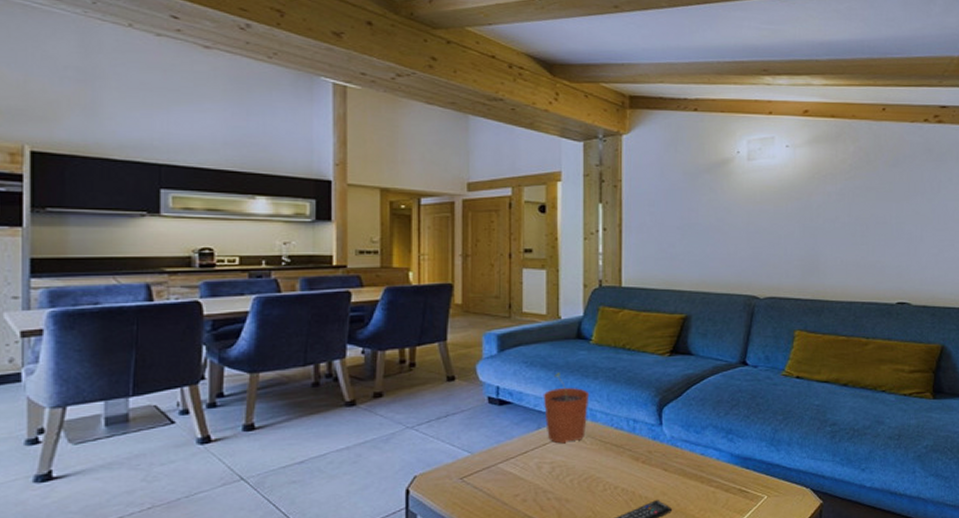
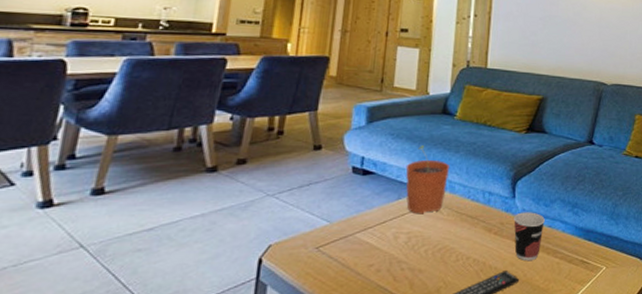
cup: none [662,439,696,491] -> present [514,212,545,261]

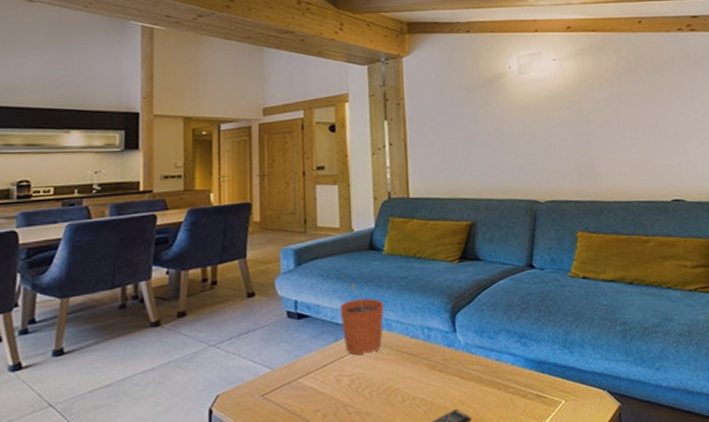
cup: present [514,212,545,261] -> none [457,345,491,399]

